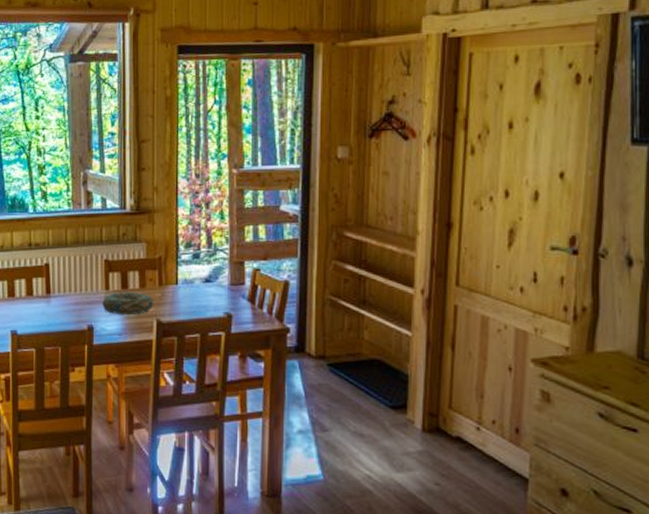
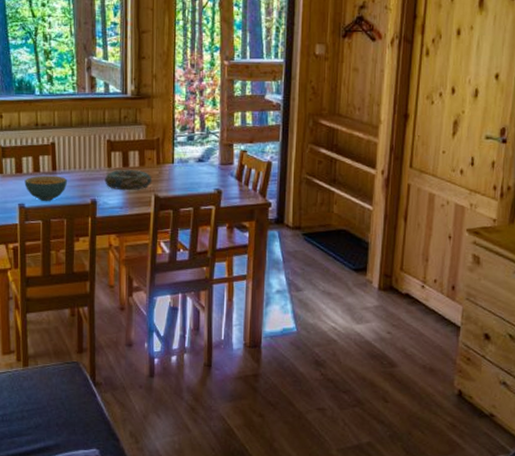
cereal bowl: none [17,299,62,327] -> present [24,175,67,201]

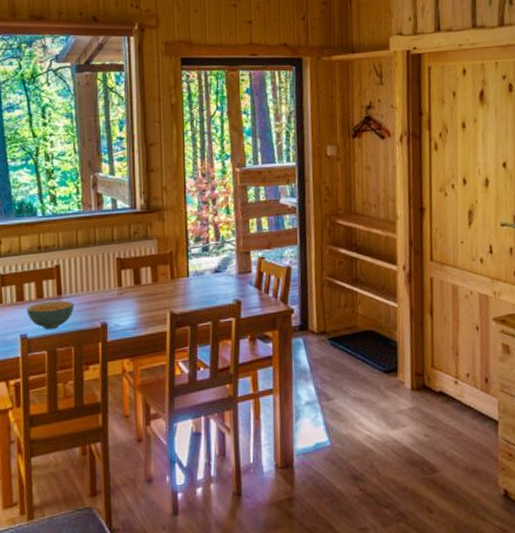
decorative bowl: present [105,169,153,191] -> none [115,286,167,311]

